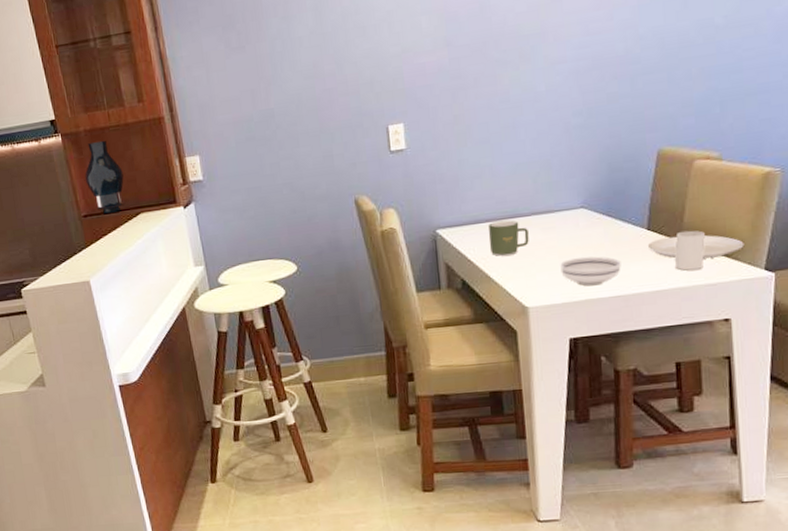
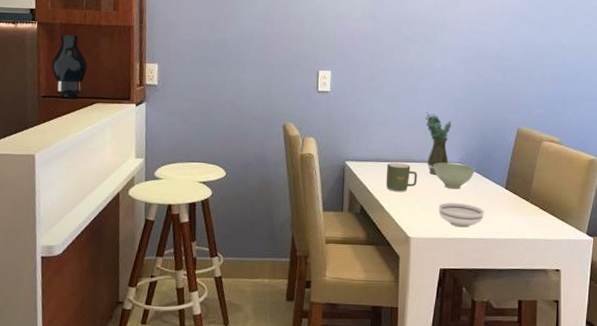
vase: none [531,151,568,228] -> present [425,112,452,175]
bowl: none [548,208,605,242] -> present [433,163,476,190]
plate: present [647,235,745,259] -> none [504,197,573,219]
cup: present [674,230,705,271] -> none [523,194,546,226]

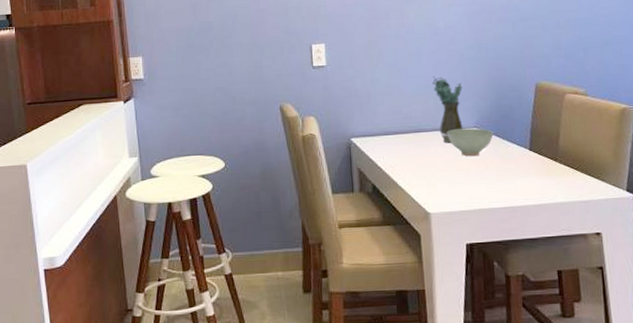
vase: present [51,35,87,99] -> none [33,37,70,104]
mug: present [385,163,417,192] -> none [396,134,431,165]
bowl: present [438,202,484,228] -> none [457,170,509,197]

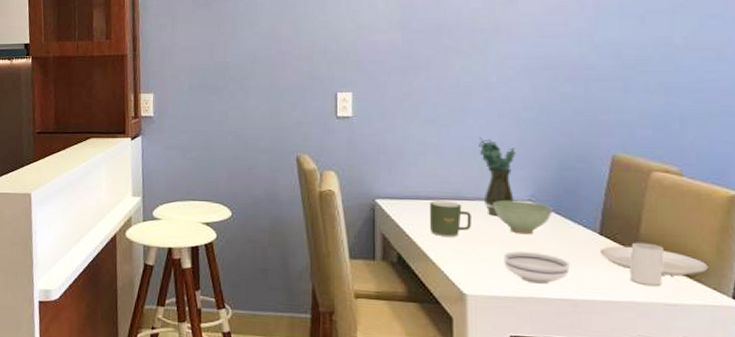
mug: none [396,134,431,165] -> present [429,201,471,237]
bowl: none [457,170,509,197] -> present [503,251,570,284]
plate: none [530,157,609,178] -> present [599,245,709,277]
cup: none [553,153,577,188] -> present [629,242,664,286]

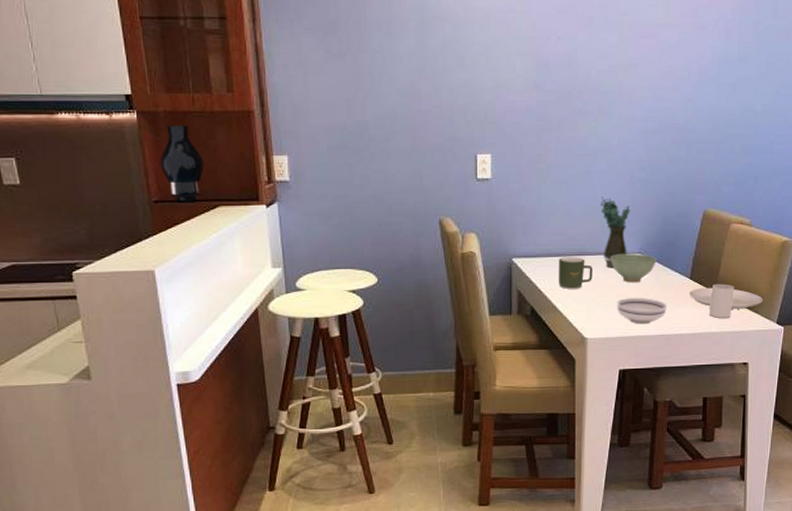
vase: none [45,69,81,135] -> present [160,126,204,203]

